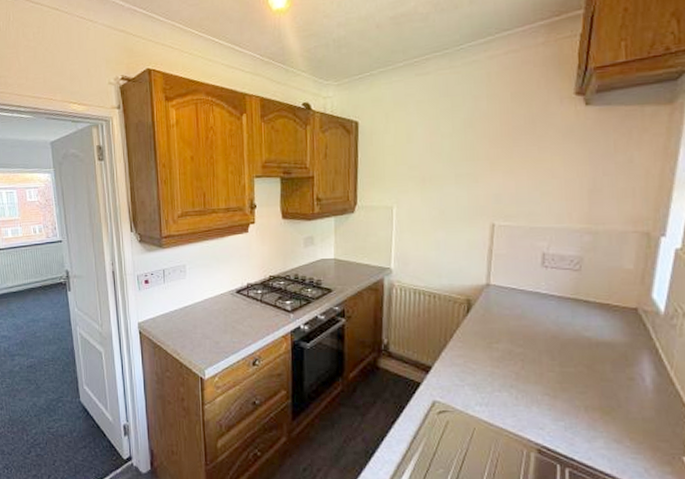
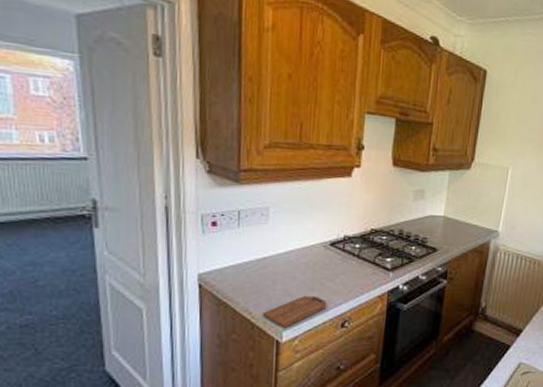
cutting board: none [187,338,238,366] -> present [261,296,326,328]

